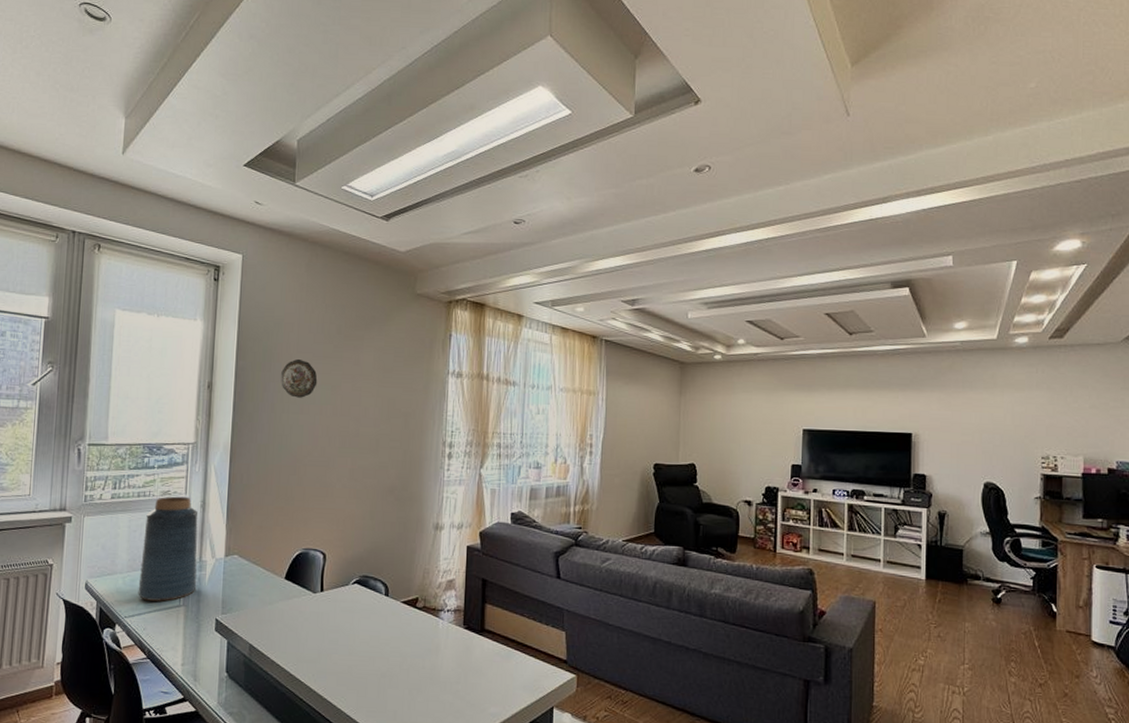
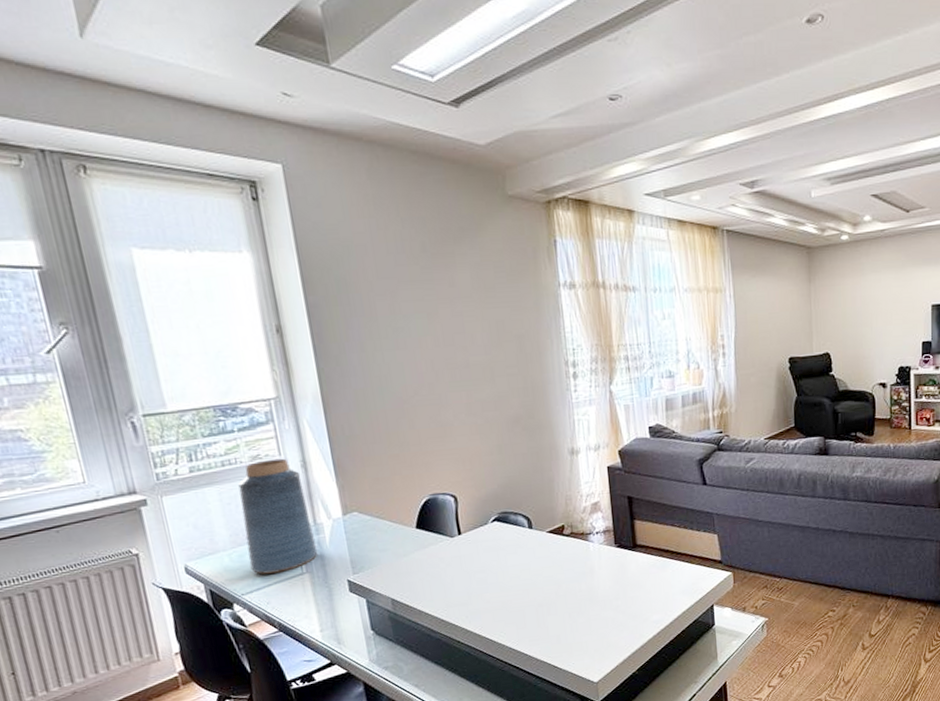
decorative plate: present [281,359,318,398] -> none [363,287,410,332]

